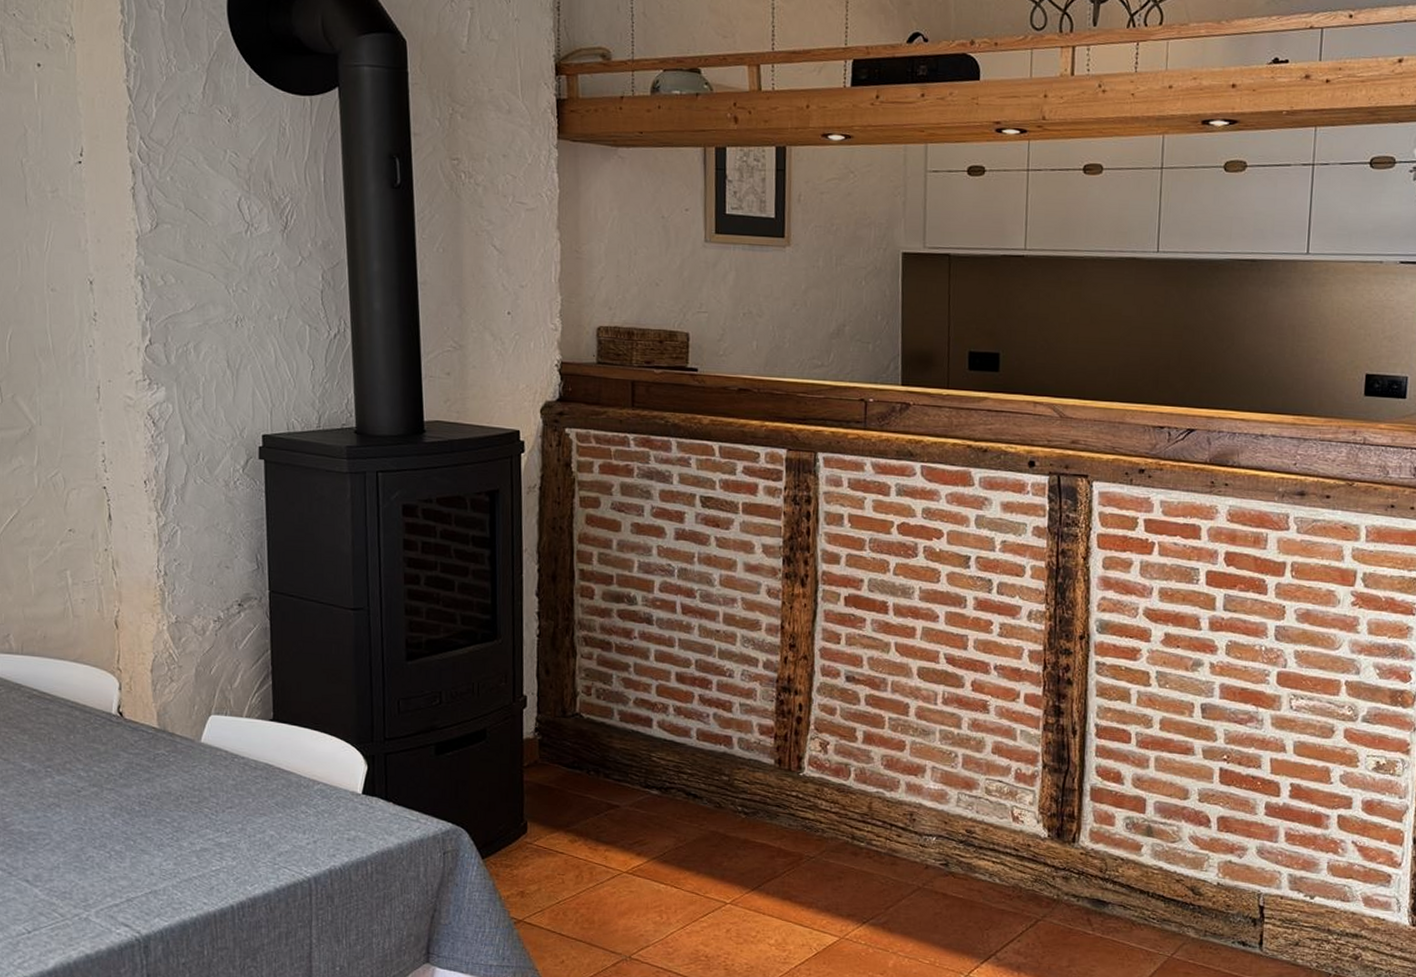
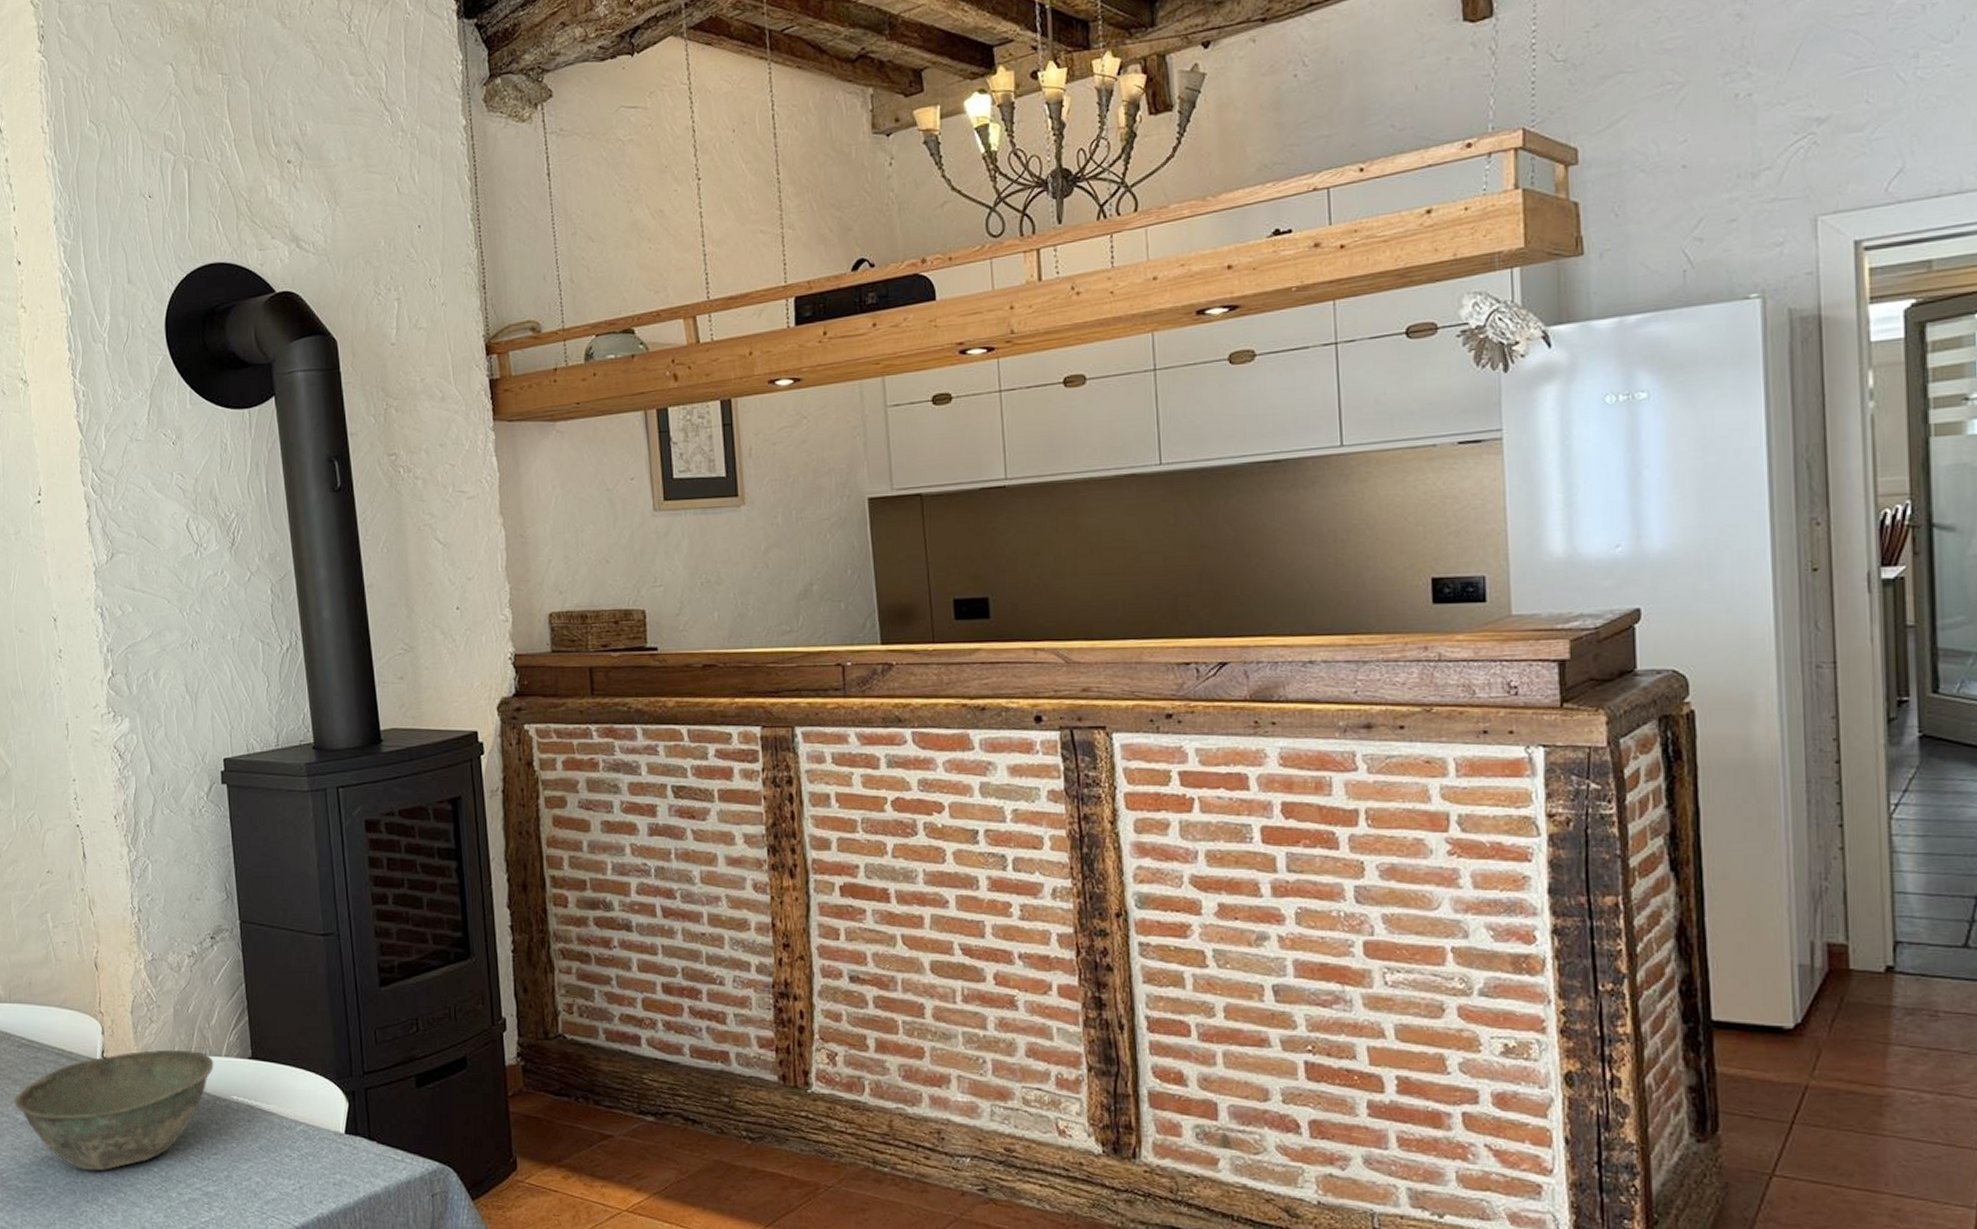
bowl: none [21,708,234,819] -> present [14,1049,214,1171]

